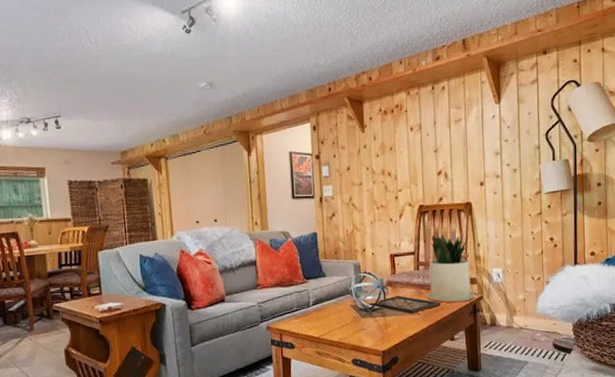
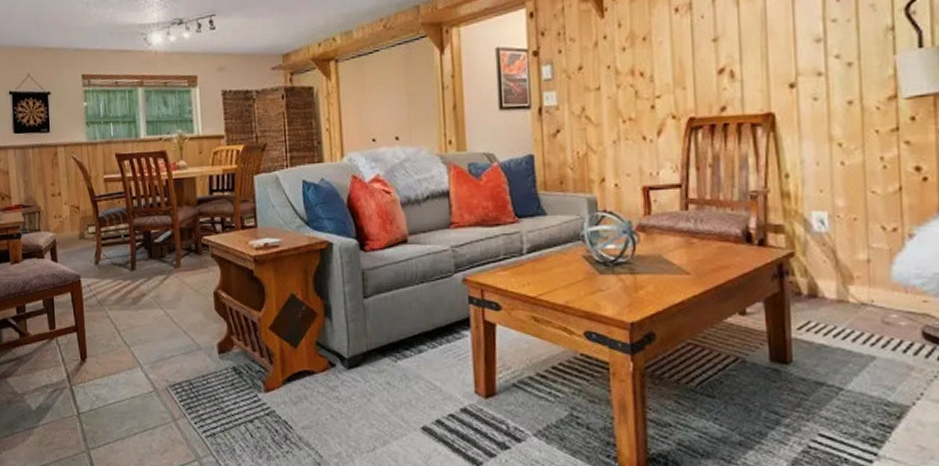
decorative tray: present [369,295,441,313] -> none [611,245,725,272]
planter: present [426,233,475,303] -> none [699,158,782,260]

